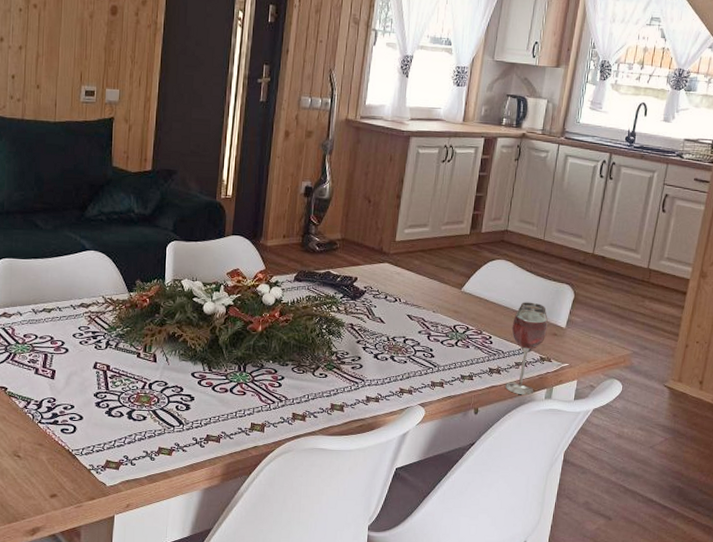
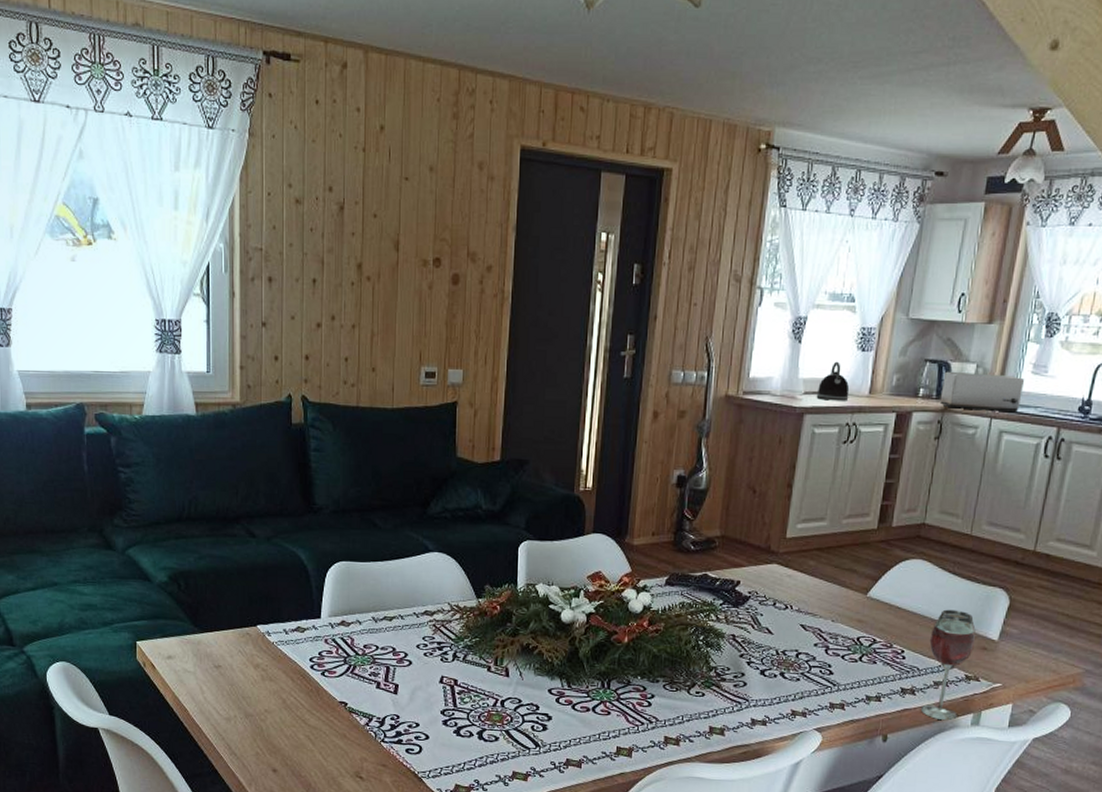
kettle: none [420,93,447,127] -> present [816,361,850,401]
toaster: none [519,105,585,141] -> present [939,371,1025,413]

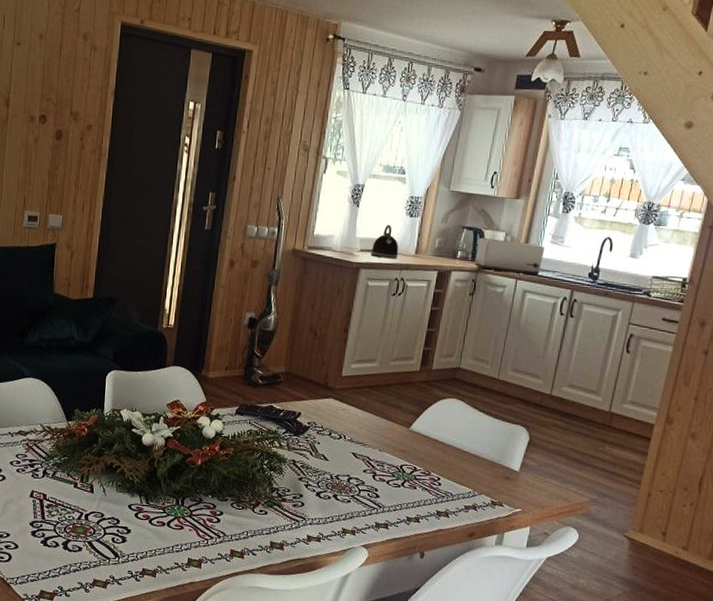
wineglass: present [921,609,976,721] -> none [454,443,501,541]

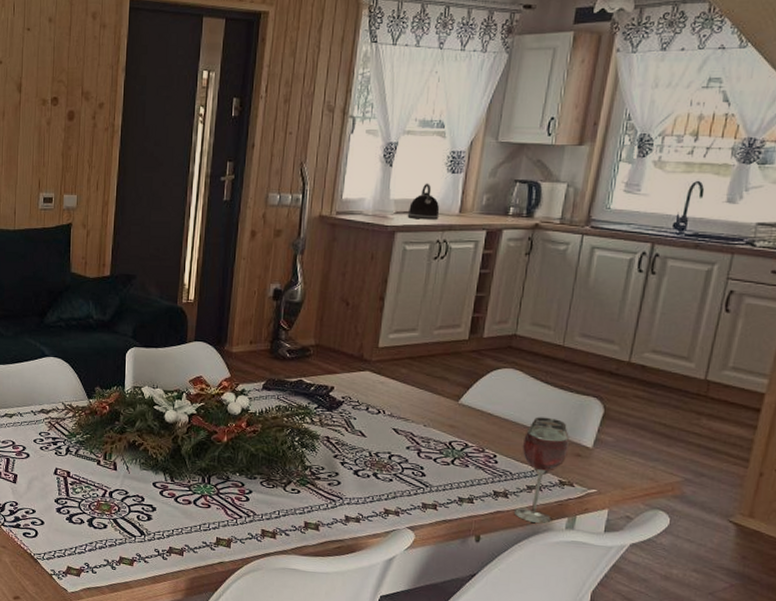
wineglass: none [454,443,501,541] -> present [515,417,570,524]
toaster: present [474,237,545,276] -> none [530,191,617,230]

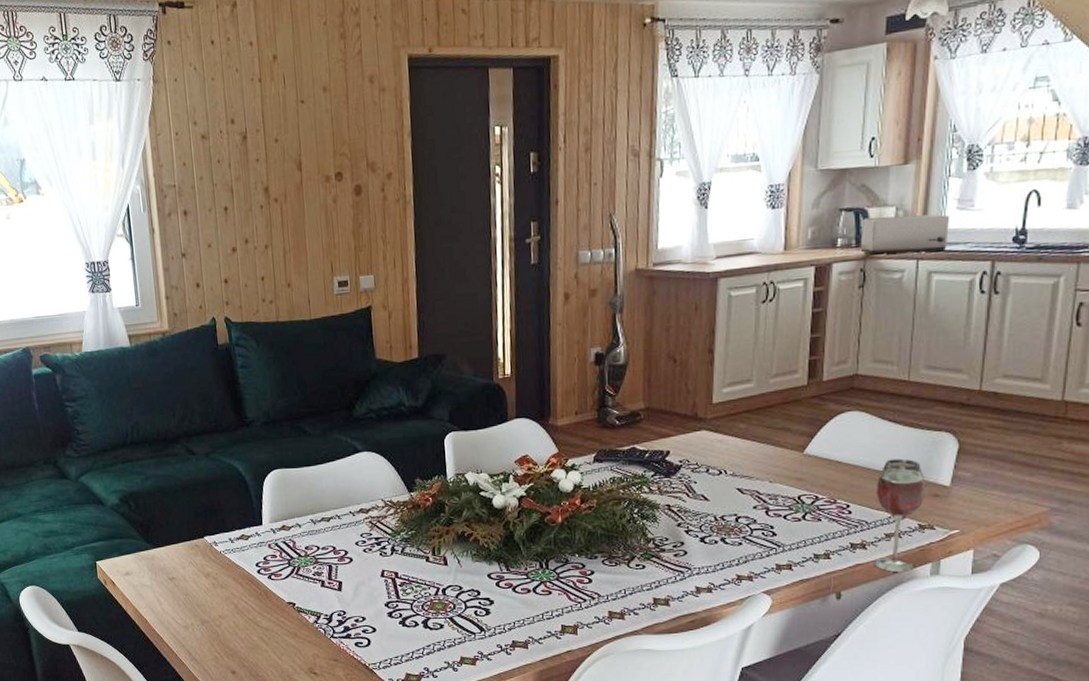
kettle: present [407,183,440,220] -> none [729,222,763,263]
toaster: none [530,191,617,230] -> present [860,214,950,255]

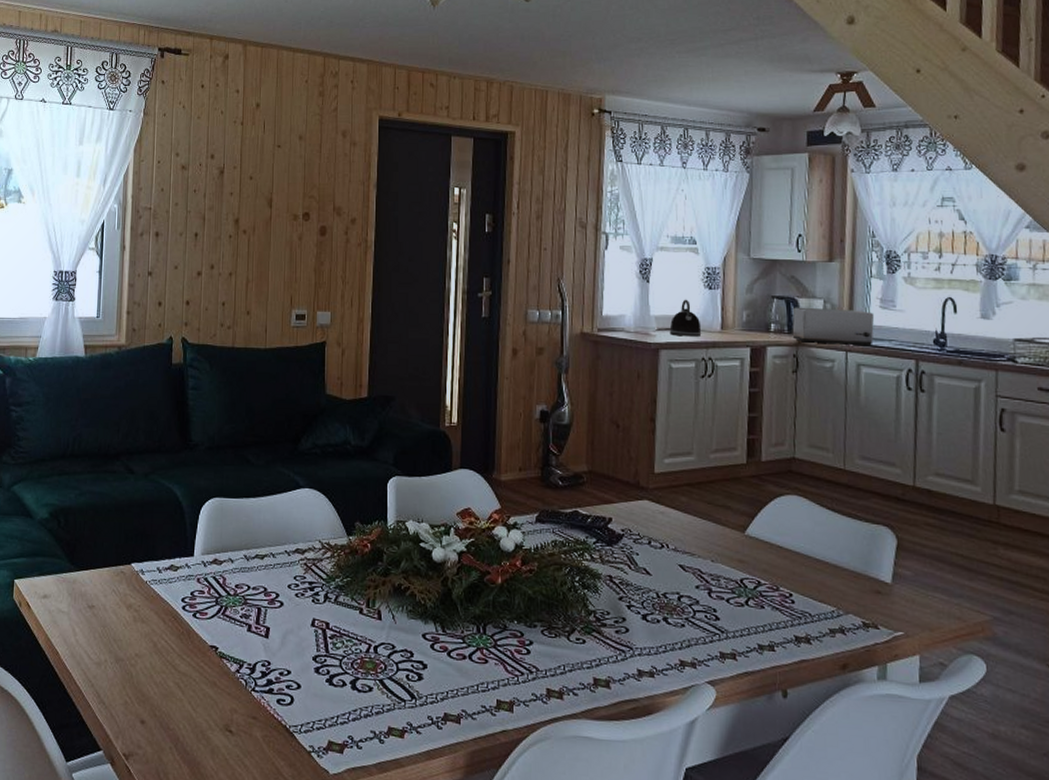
kettle: none [729,222,763,263] -> present [669,299,702,337]
wineglass: present [875,458,926,573] -> none [817,549,868,675]

